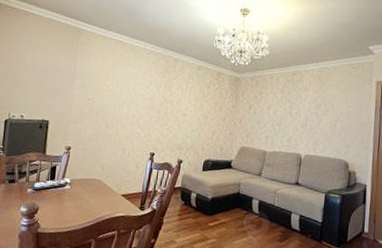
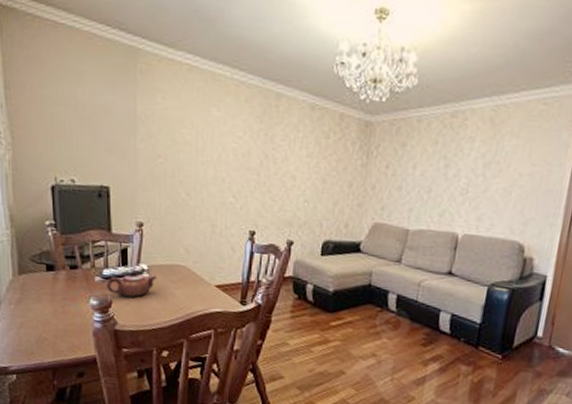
teapot: none [36,183,77,206] -> present [107,270,158,298]

